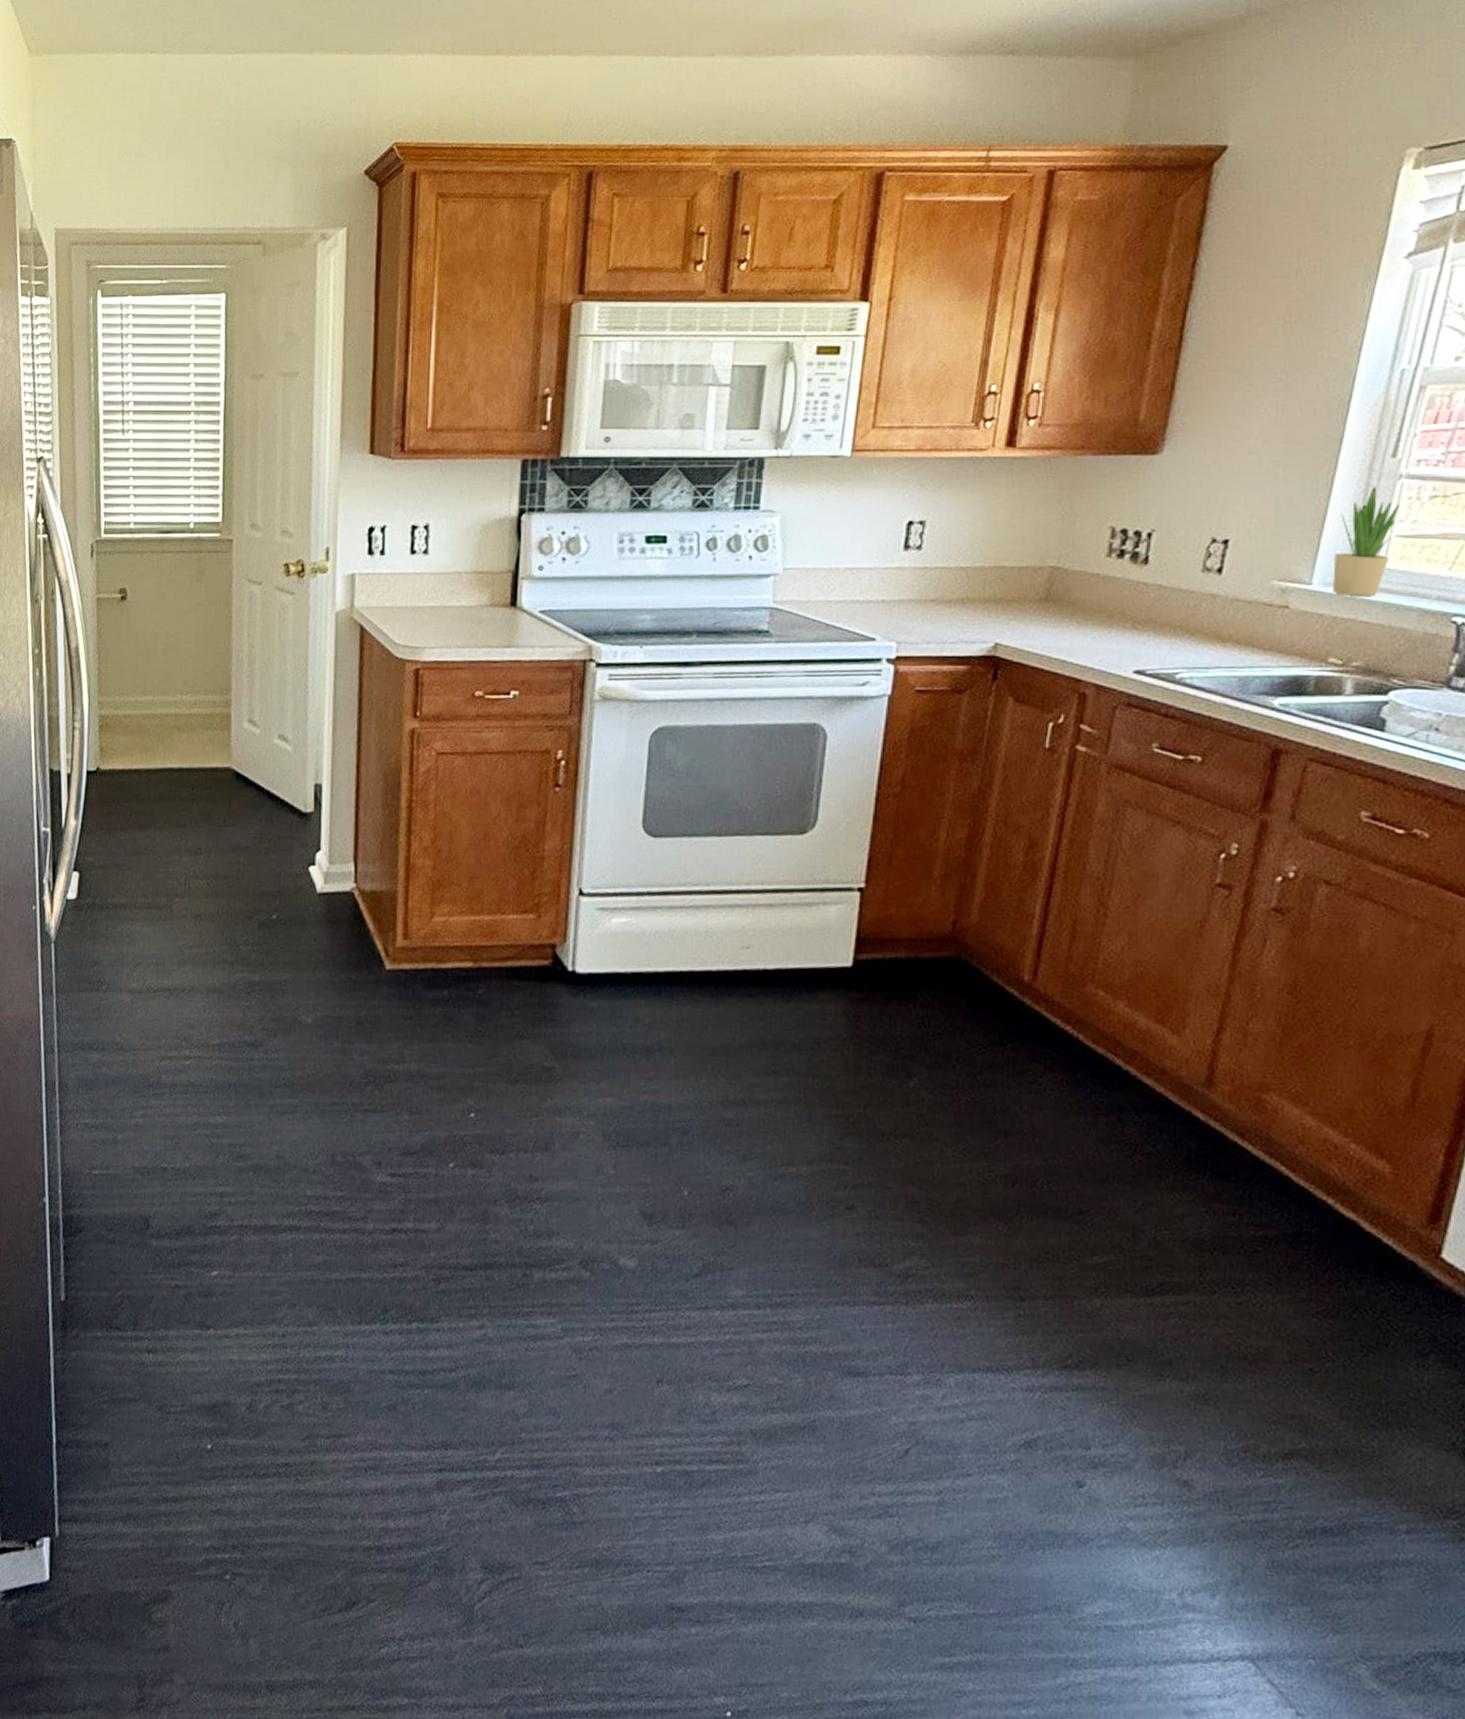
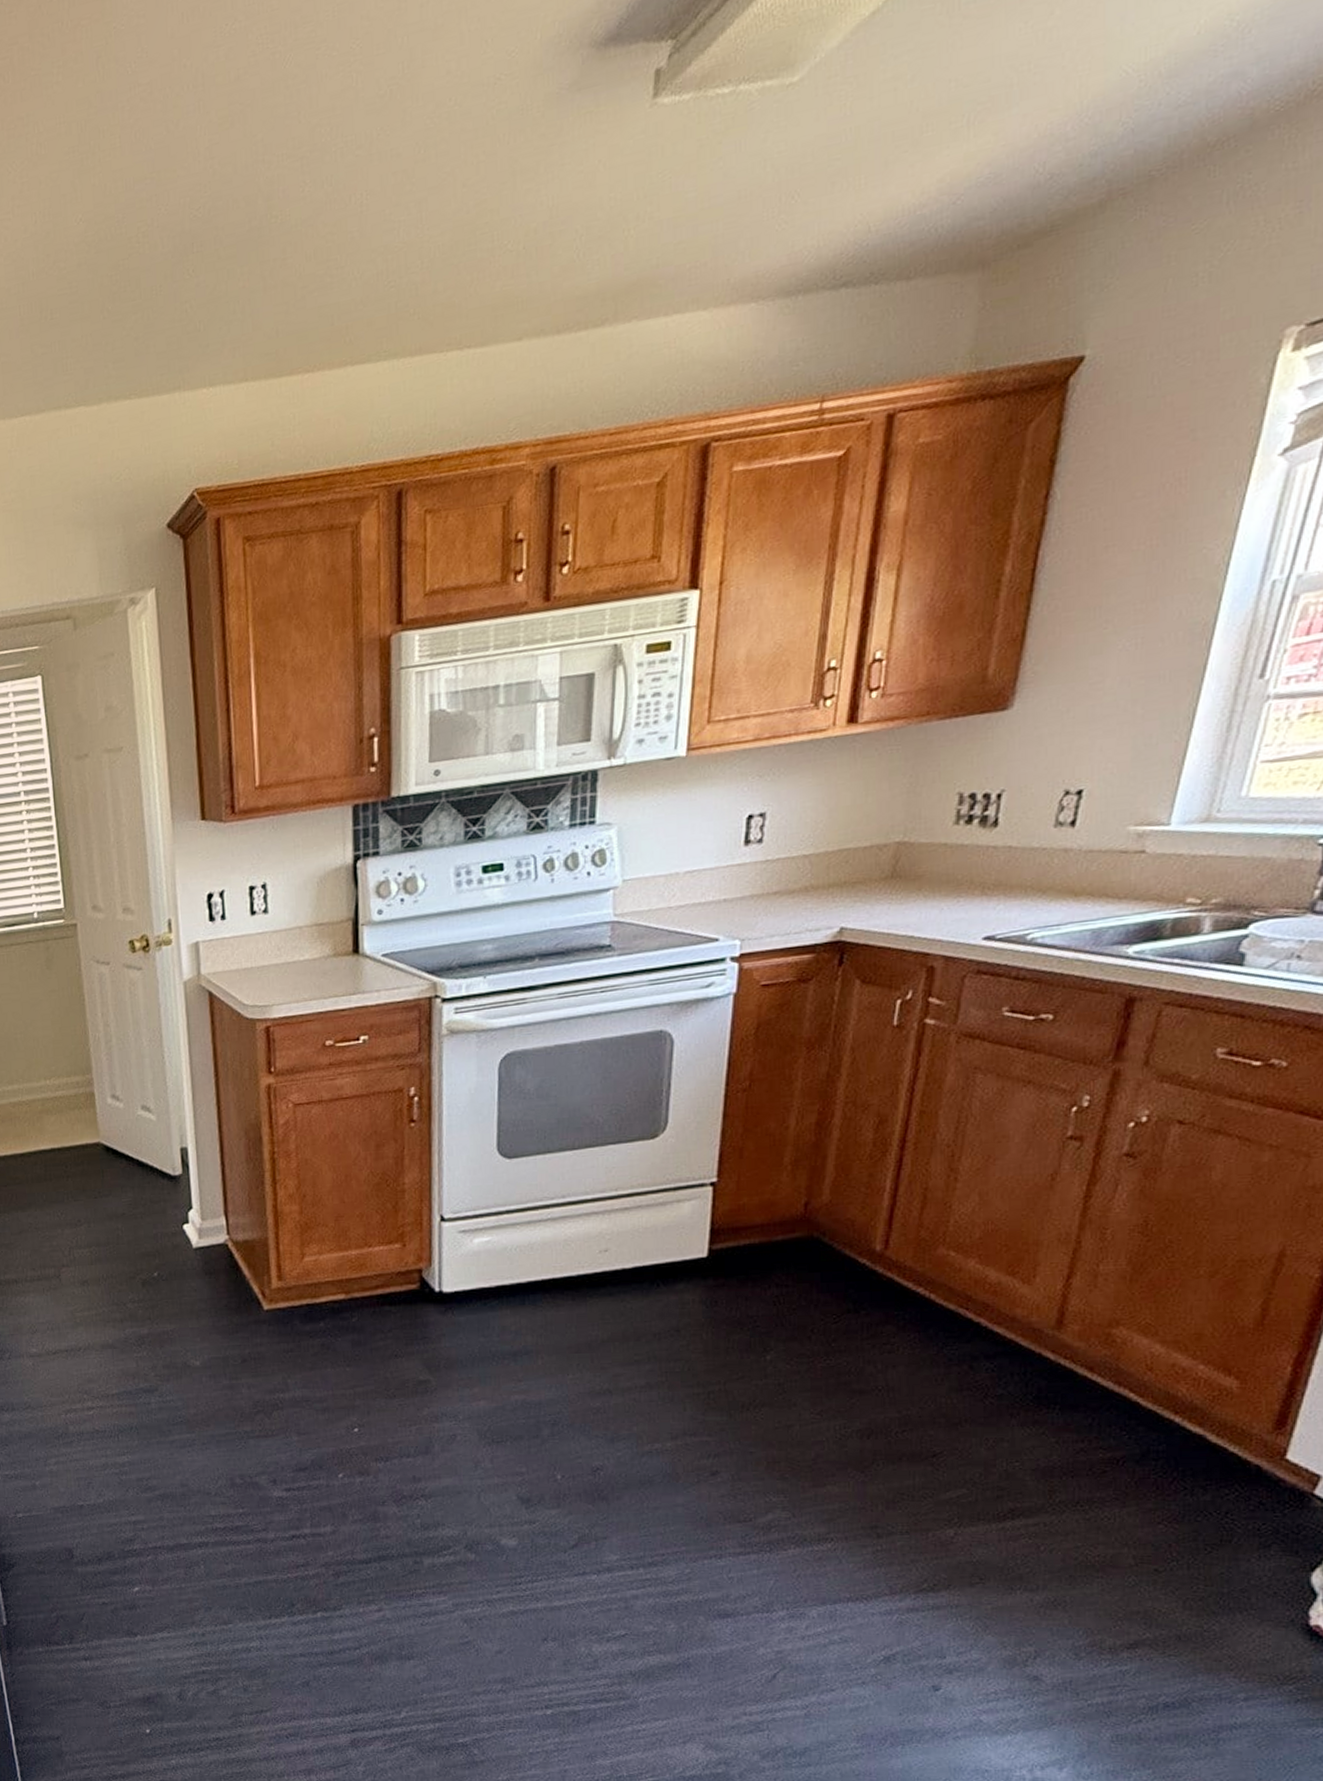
potted plant: present [1333,486,1399,597] -> none [1193,712,1266,832]

